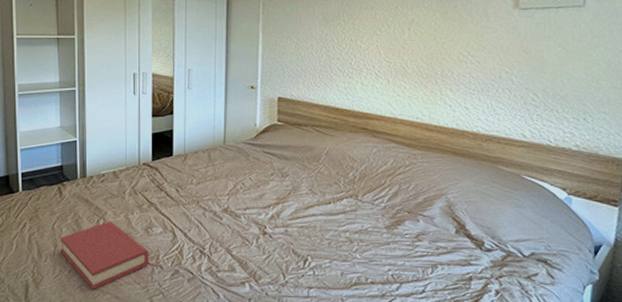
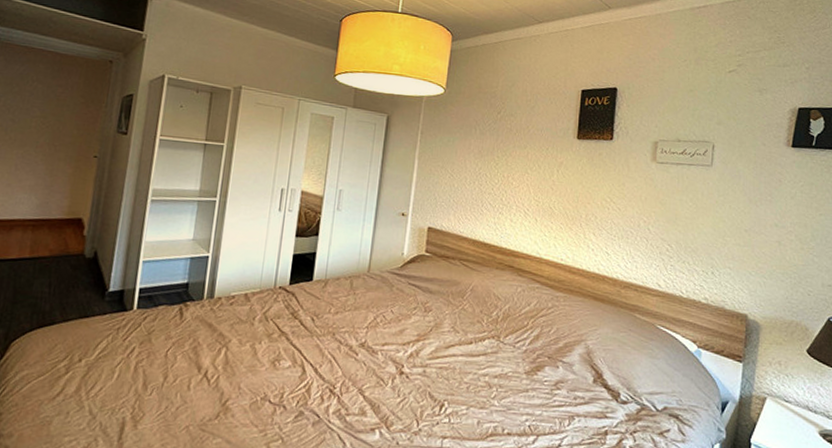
hardback book: present [60,221,149,289] -> none [170,350,273,431]

